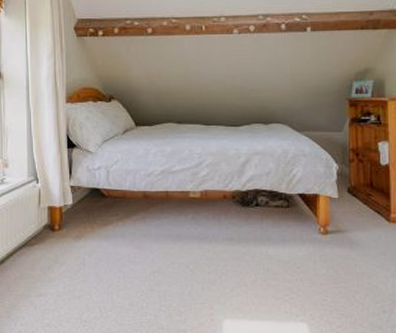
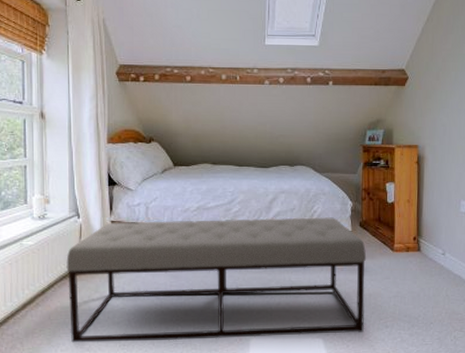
bench: none [25,182,358,319] -> present [66,217,367,343]

